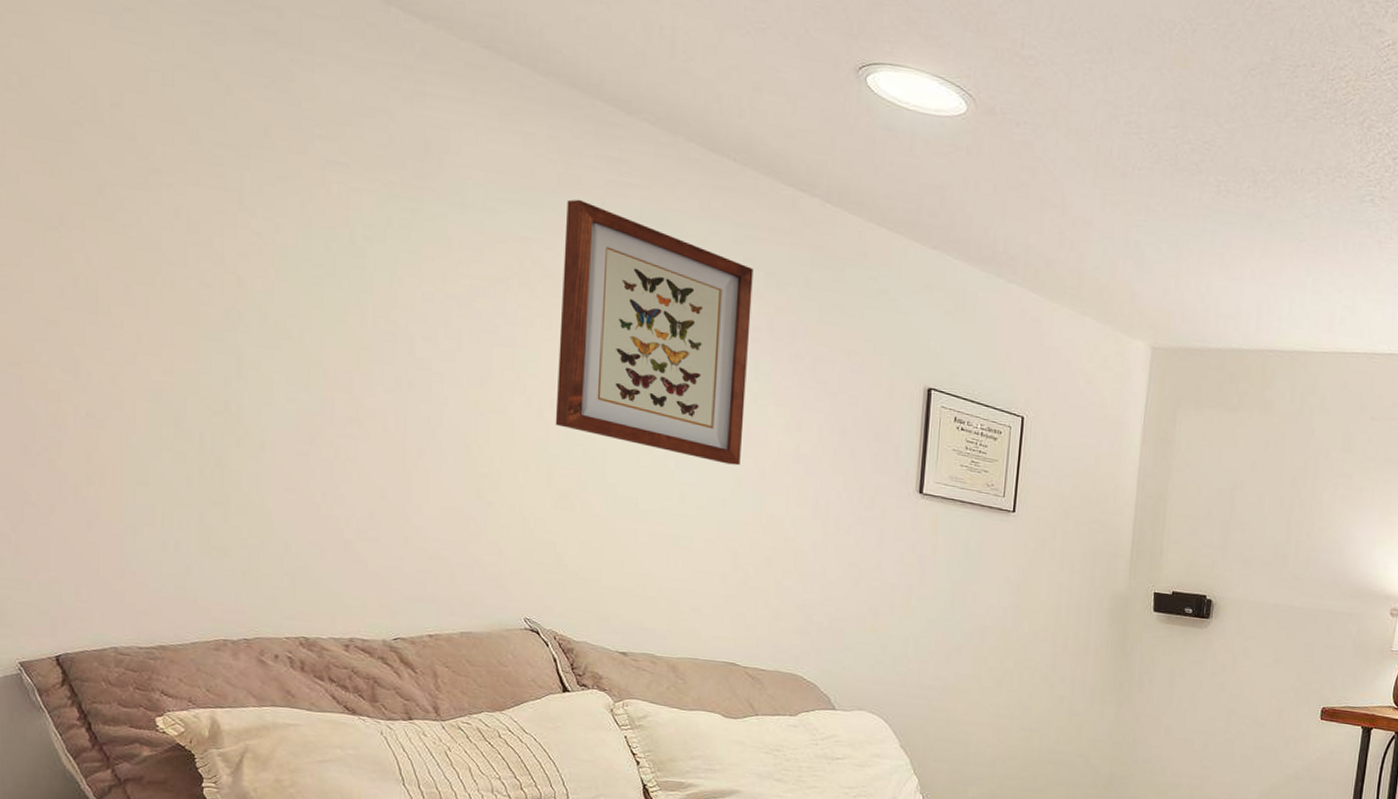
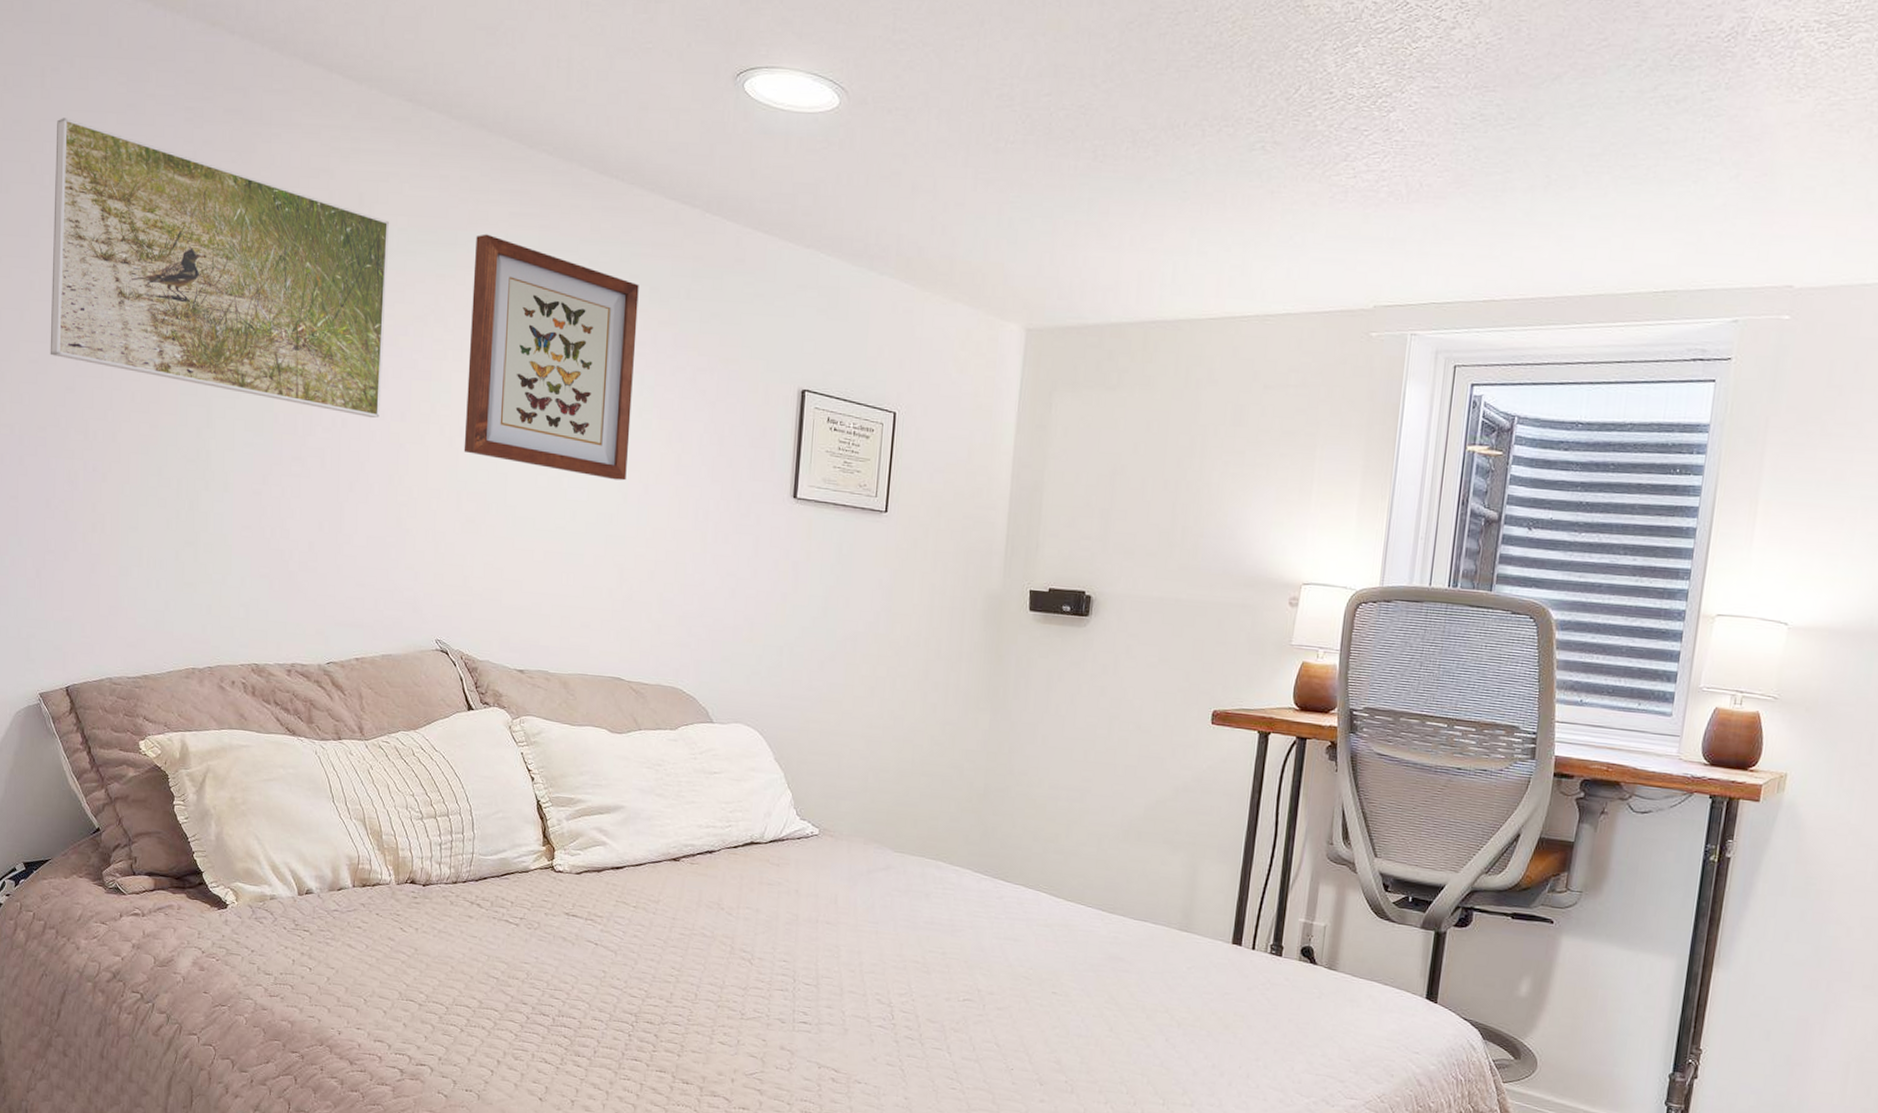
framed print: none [24,11,463,382] -> present [50,118,389,418]

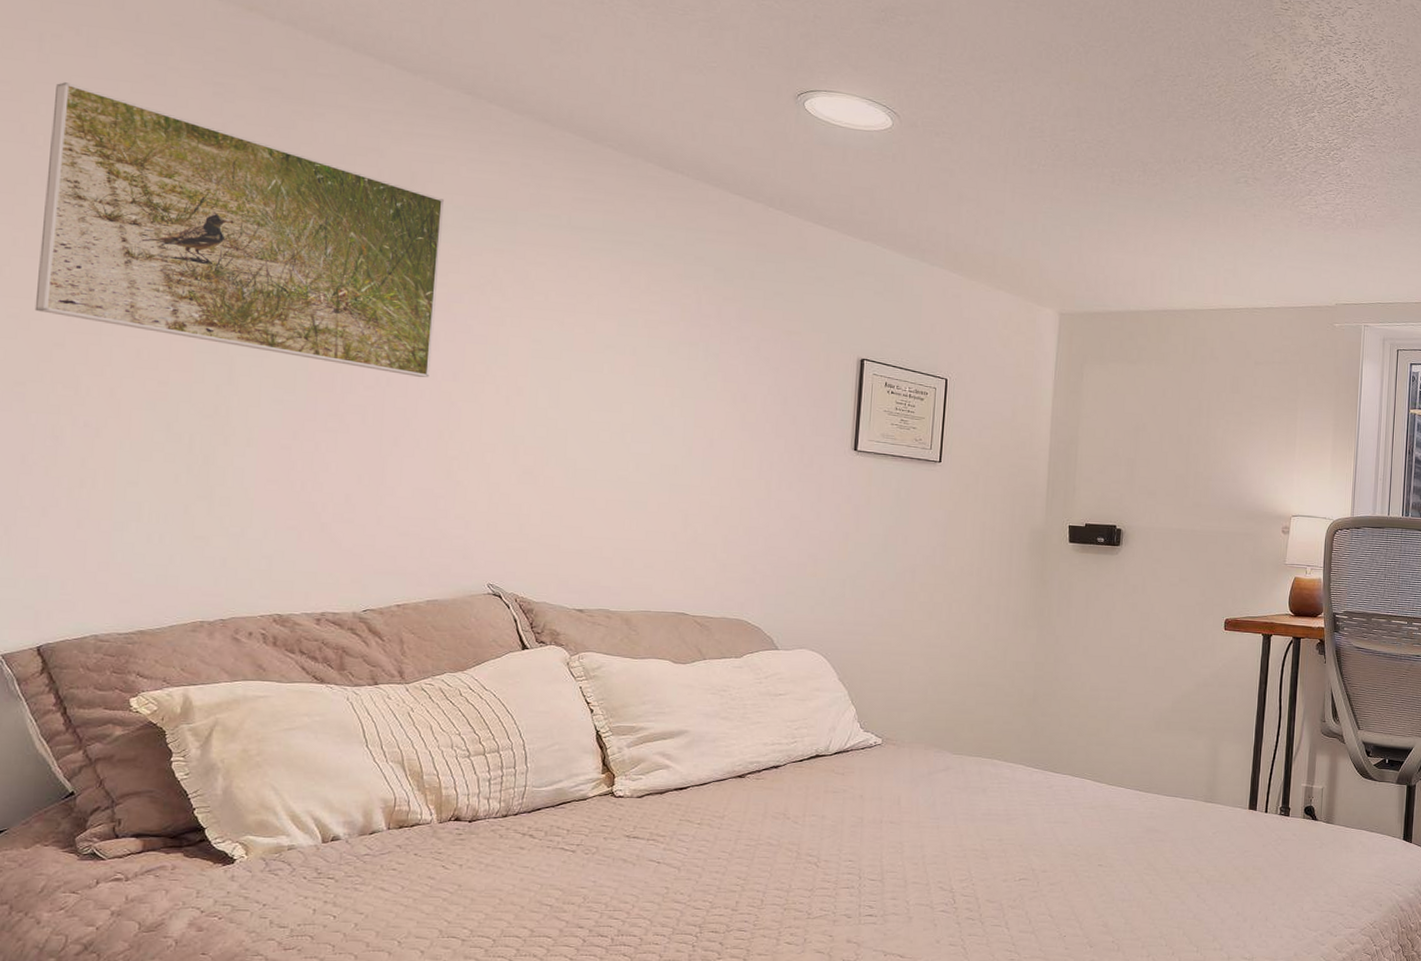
wall art: present [463,234,639,481] -> none [521,215,704,436]

